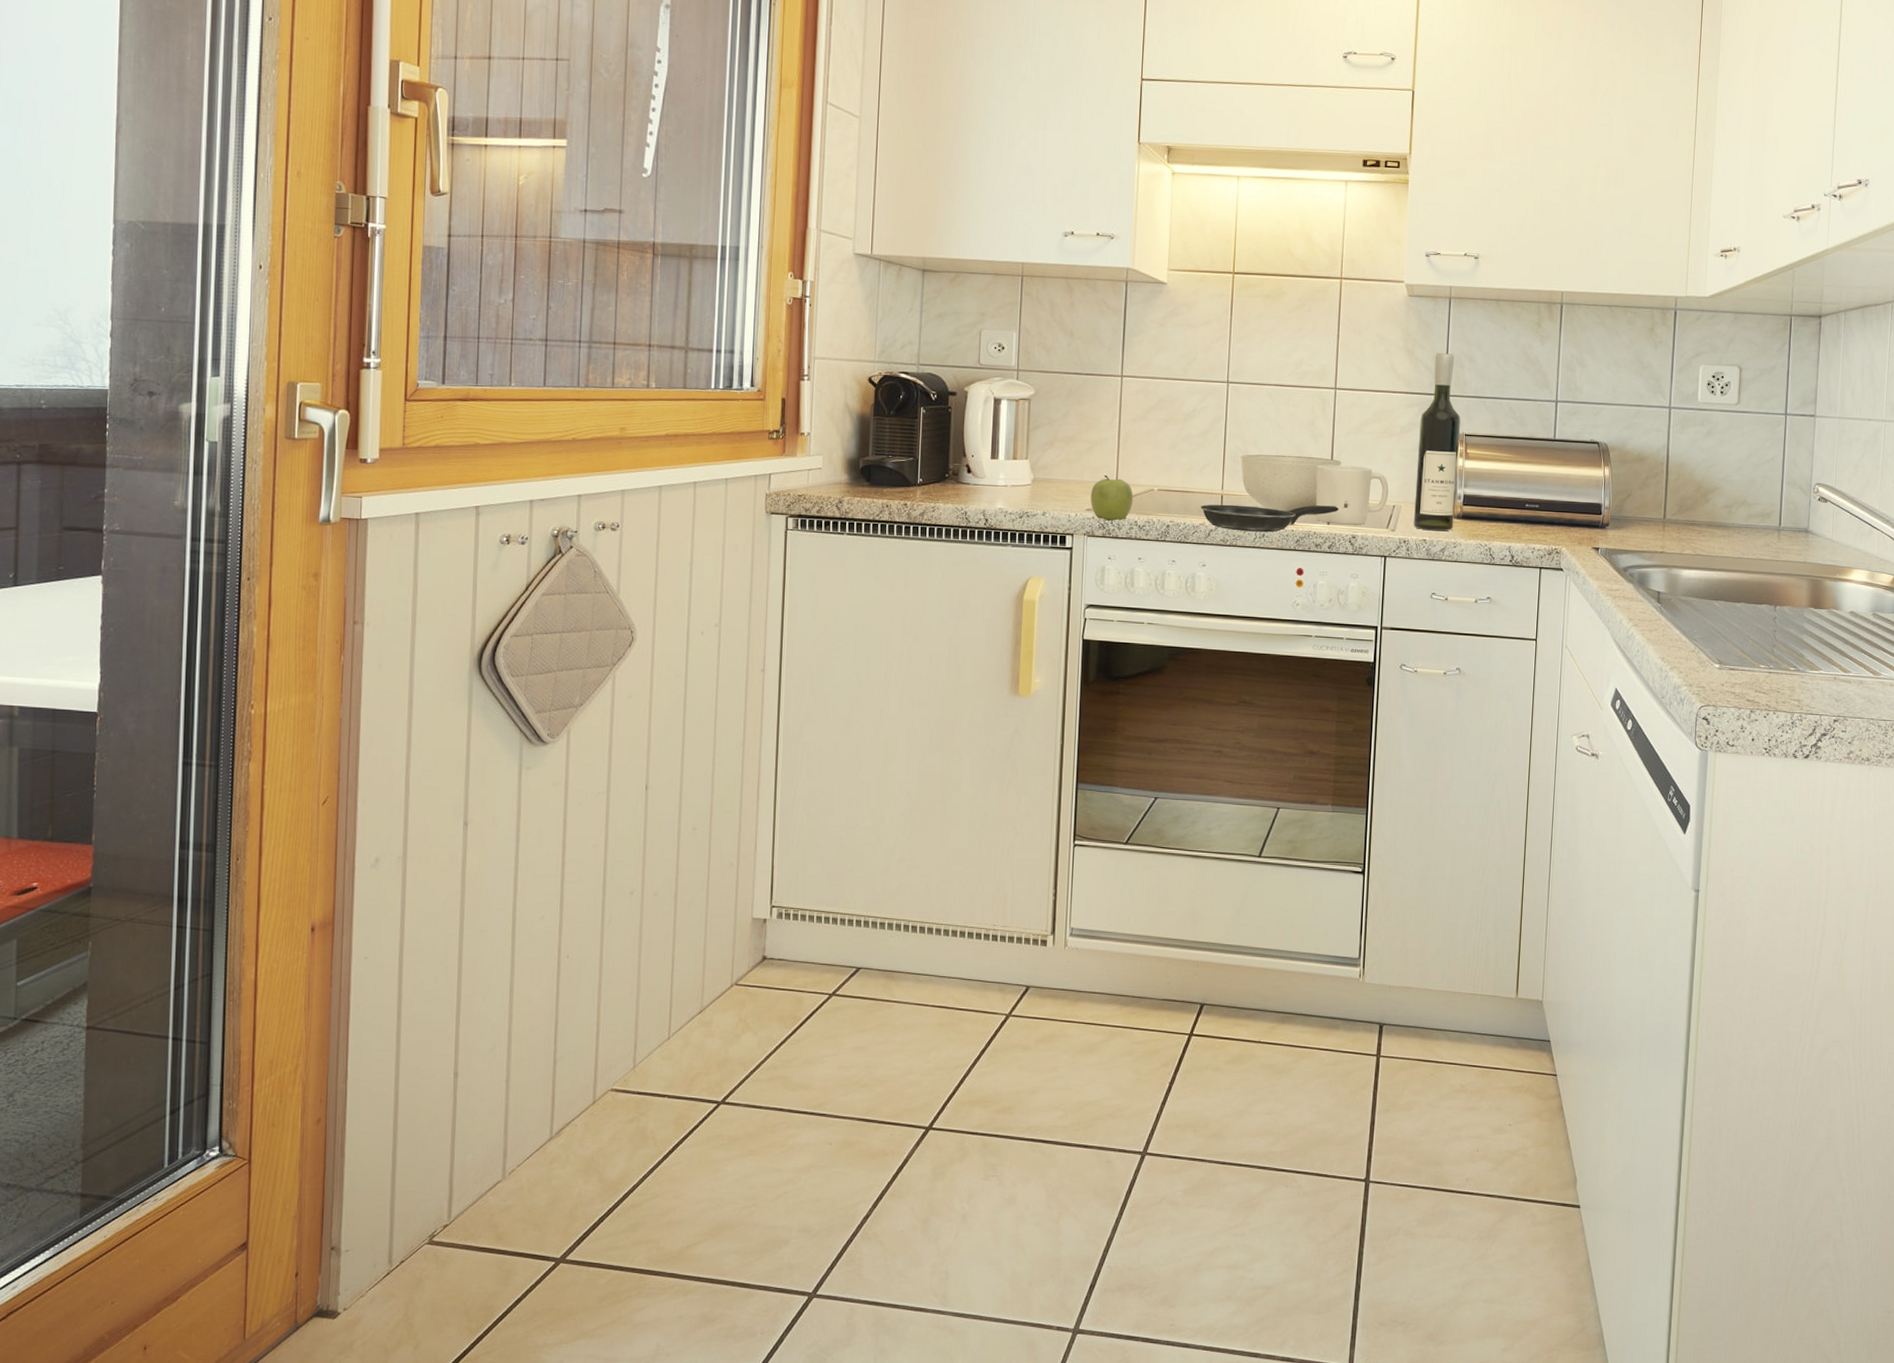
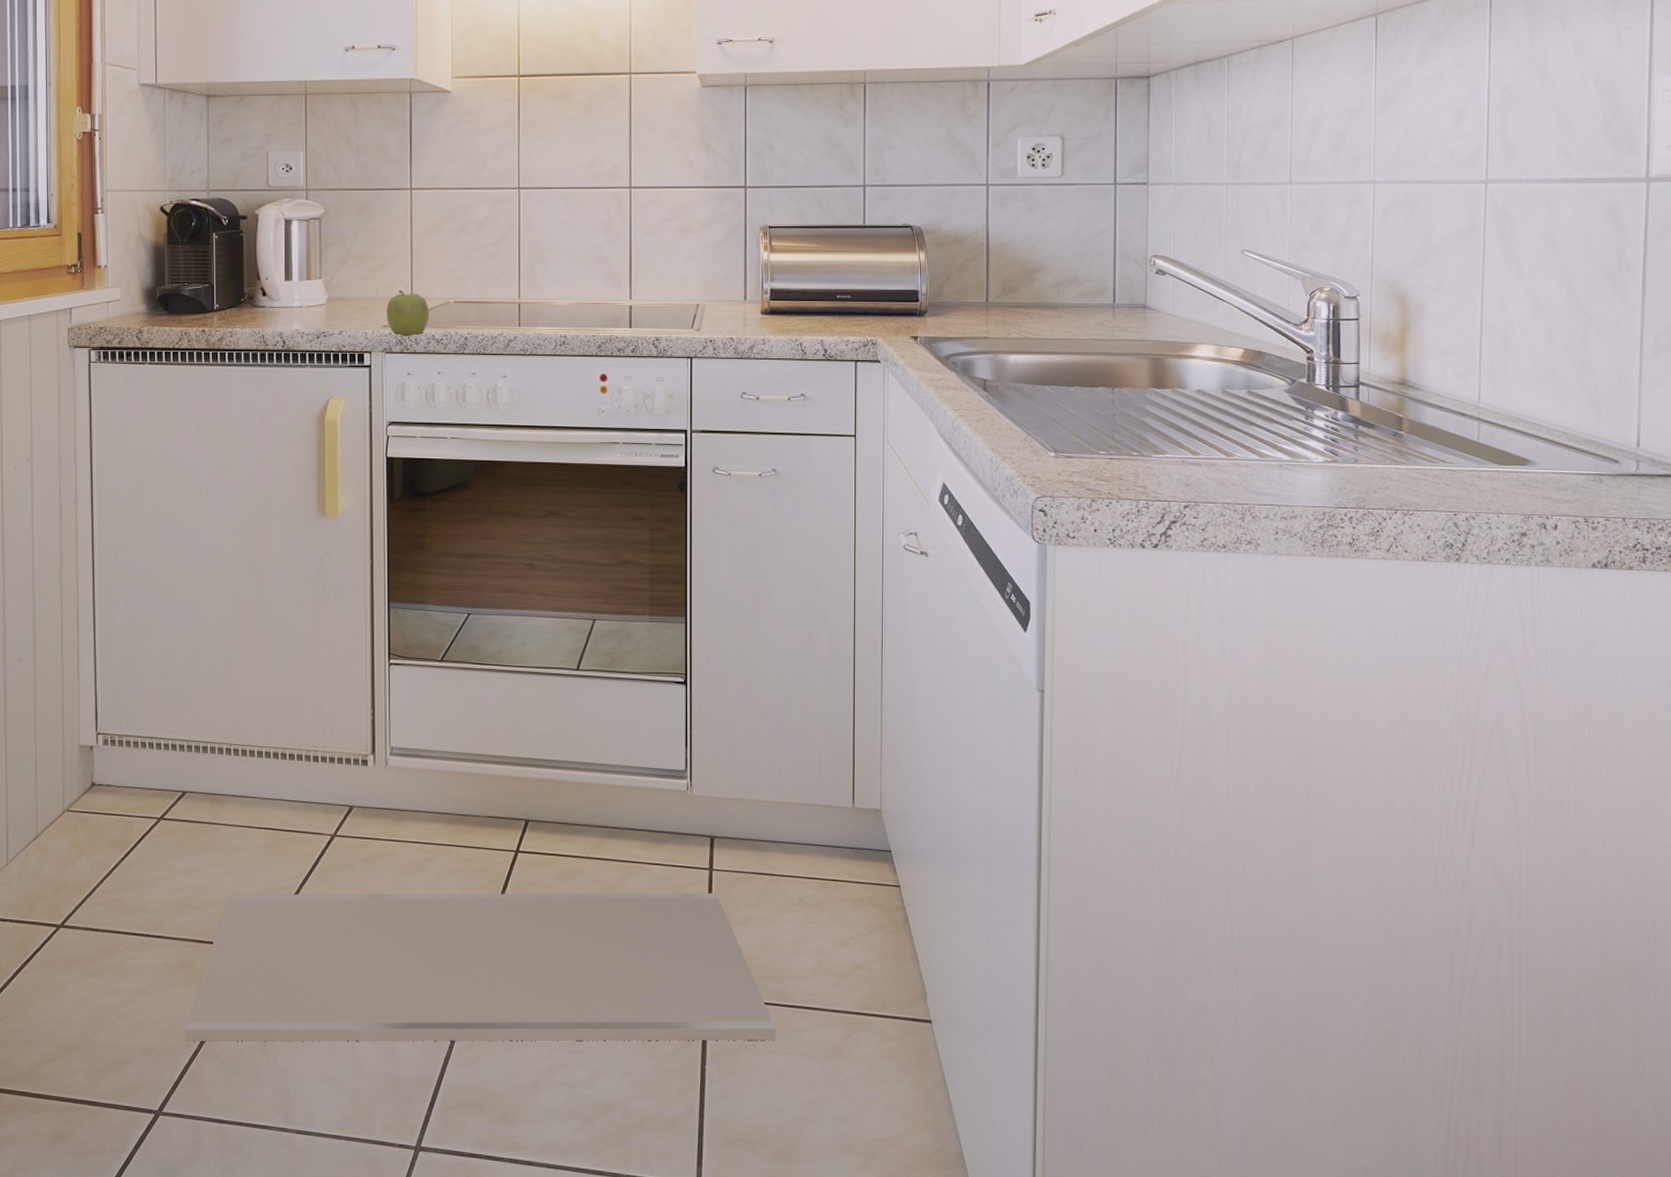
door mat: none [845,1072,1432,1224] -> present [185,892,776,1041]
frying pan: present [1200,504,1340,533] -> none [498,308,641,340]
bowl: present [1240,454,1342,512] -> none [536,259,641,317]
mug: present [1315,464,1389,525] -> none [614,266,691,327]
bottle: present [1413,353,1461,532] -> none [718,143,764,329]

